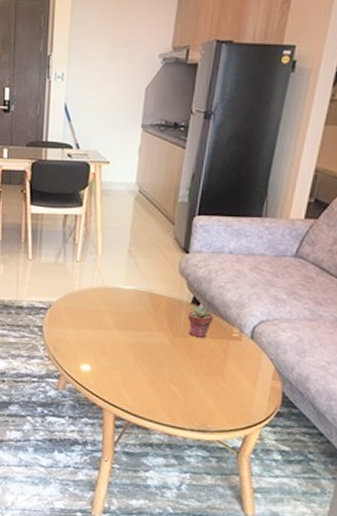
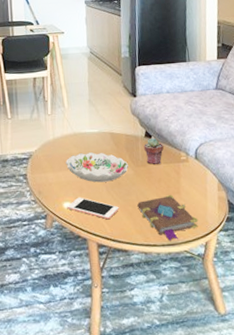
cell phone: none [84,361,146,392] -> present [67,197,119,220]
decorative bowl: none [90,311,165,349] -> present [66,152,128,183]
book: none [169,375,241,427] -> present [137,195,199,241]

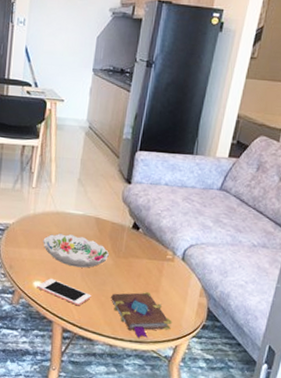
potted succulent: present [144,137,164,165] -> none [129,230,151,259]

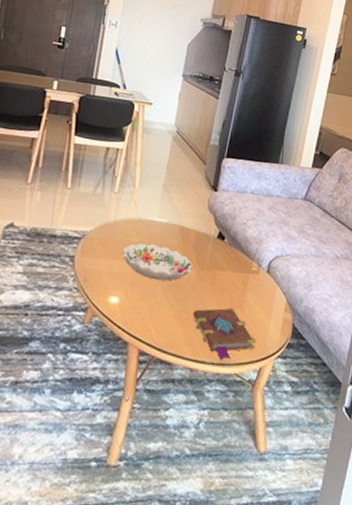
cell phone: present [37,278,91,306] -> none [113,293,172,325]

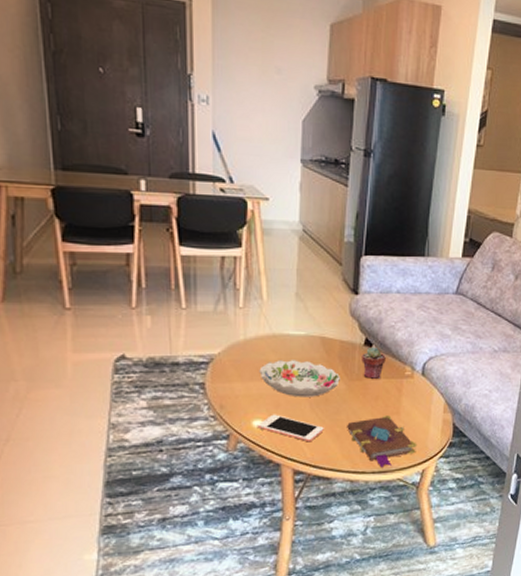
cell phone: none [113,293,172,325] -> present [257,414,324,442]
potted succulent: none [213,240,236,271] -> present [362,346,386,379]

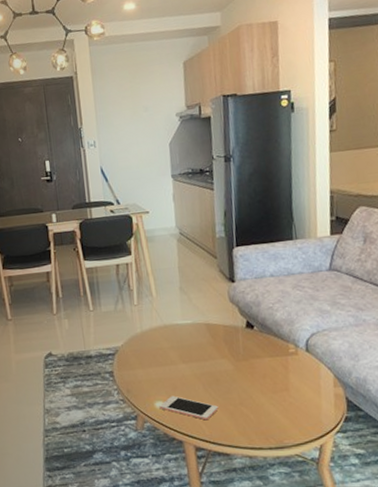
decorative bowl: present [259,360,340,397] -> none [156,346,228,380]
book: present [347,415,418,468] -> none [239,392,312,444]
potted succulent: present [362,346,386,379] -> none [245,328,269,359]

